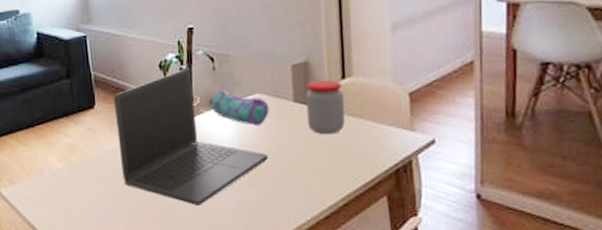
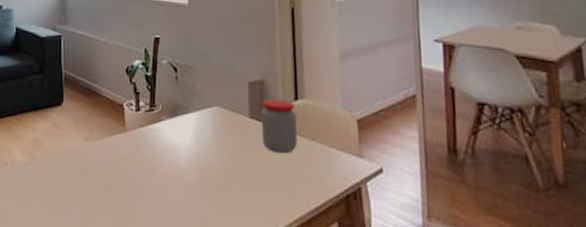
laptop: present [113,67,269,205] -> none [80,75,224,215]
pencil case: present [208,89,270,126] -> none [169,99,227,139]

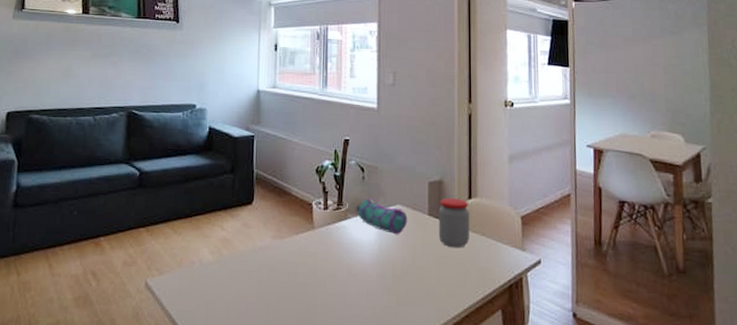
pencil case: none [169,99,227,139] -> present [355,198,408,235]

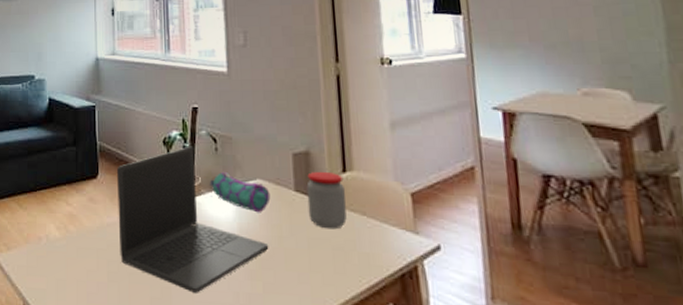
laptop: none [270,174,404,309] -> present [116,146,269,293]

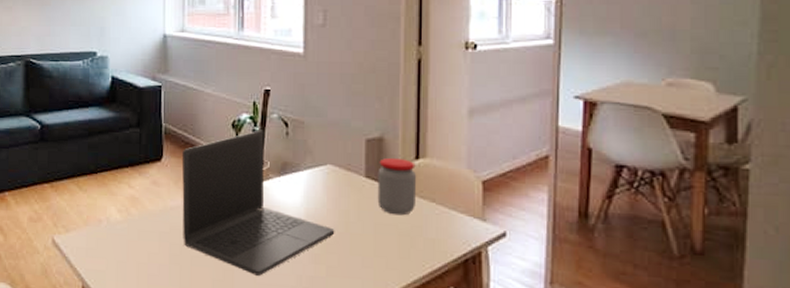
pencil case: present [209,171,271,213] -> none [278,156,340,199]

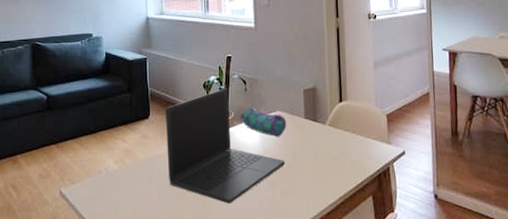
pencil case: none [278,156,340,199] -> present [240,106,287,137]
jar: present [377,157,417,216] -> none [313,102,342,146]

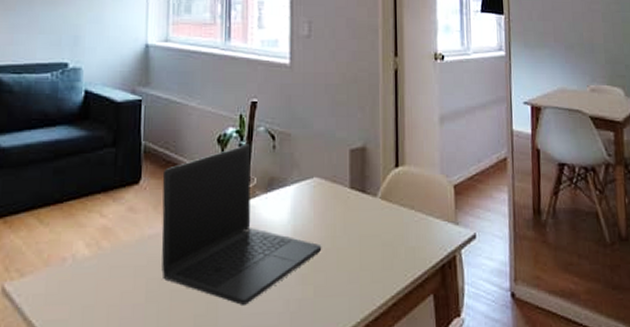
pencil case: present [240,106,287,137] -> none [265,170,326,213]

